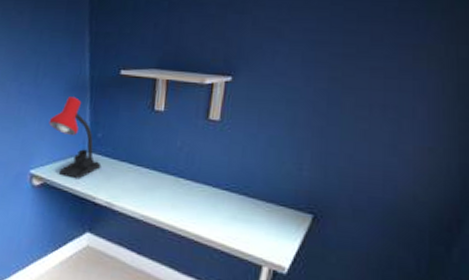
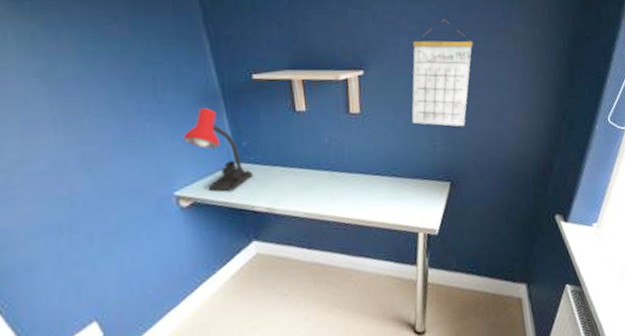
calendar: none [277,29,370,153] -> present [411,19,473,127]

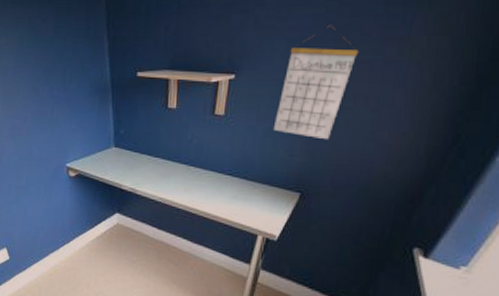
desk lamp: present [183,108,254,193] -> none [78,98,125,170]

